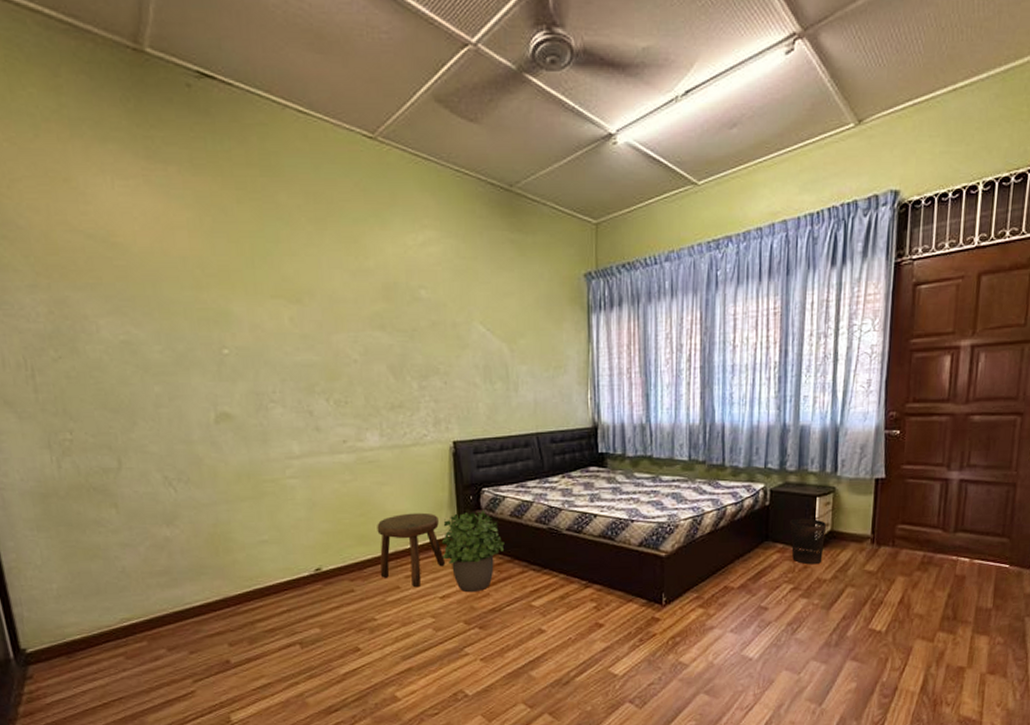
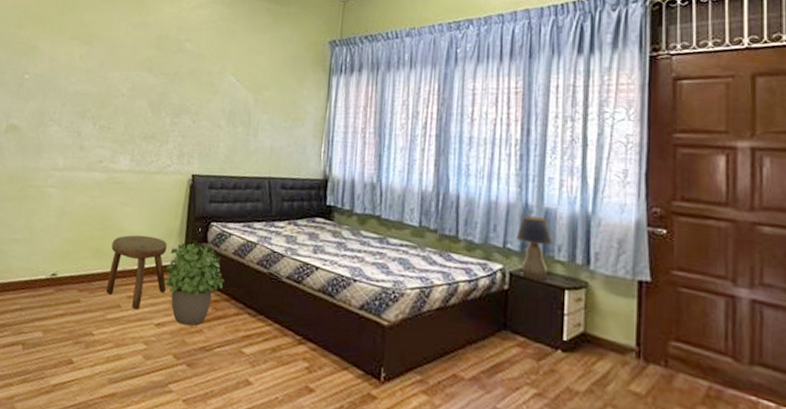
table lamp: none [776,435,808,493] -> present [516,215,554,282]
trash bin: present [790,518,827,565] -> none [533,310,579,371]

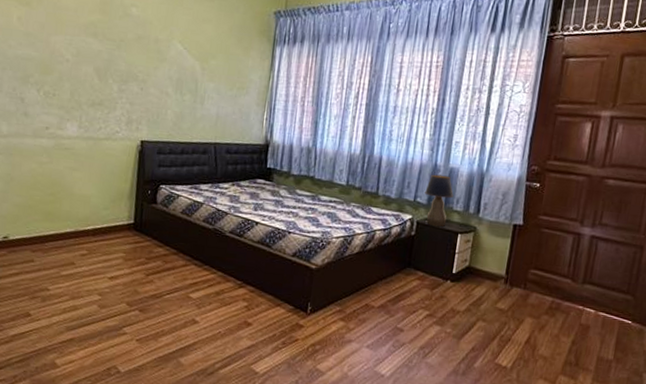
stool: present [105,235,167,310] -> none [59,198,119,266]
potted plant: present [165,242,225,326] -> none [117,204,173,278]

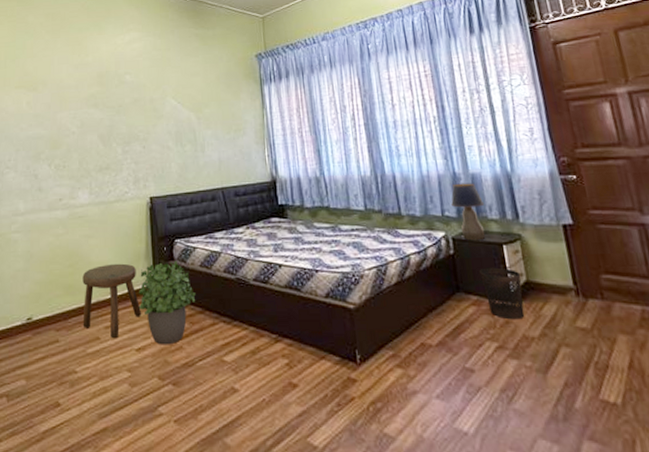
stool: none [59,198,119,266] -> present [82,263,142,339]
potted plant: none [117,204,173,278] -> present [138,260,196,345]
trash bin: none [430,250,466,296] -> present [479,267,525,320]

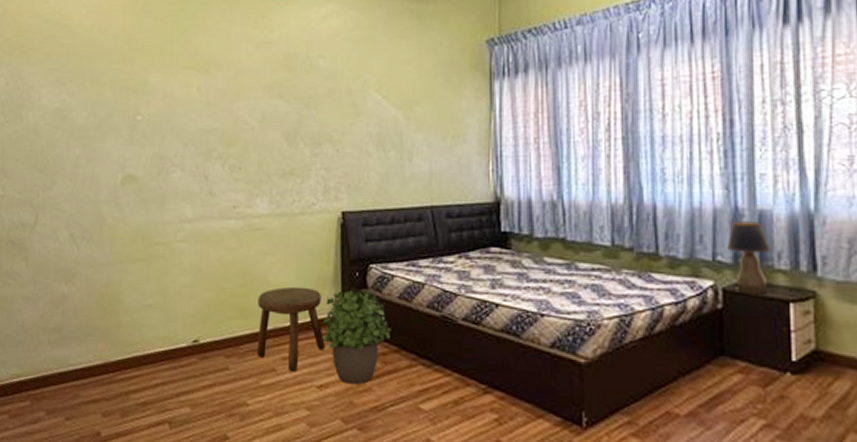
trash bin: present [479,267,525,320] -> none [754,329,809,396]

